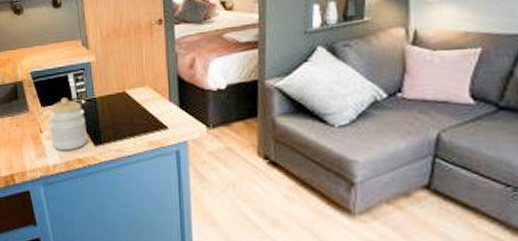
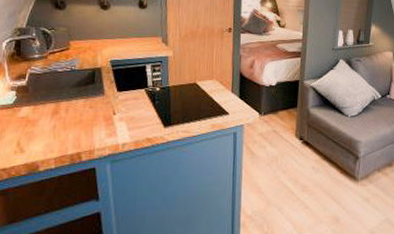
jar: present [48,97,88,150] -> none [122,84,159,130]

